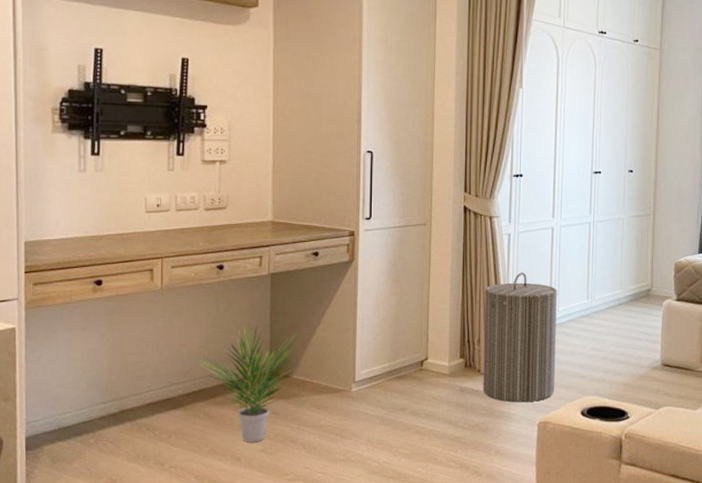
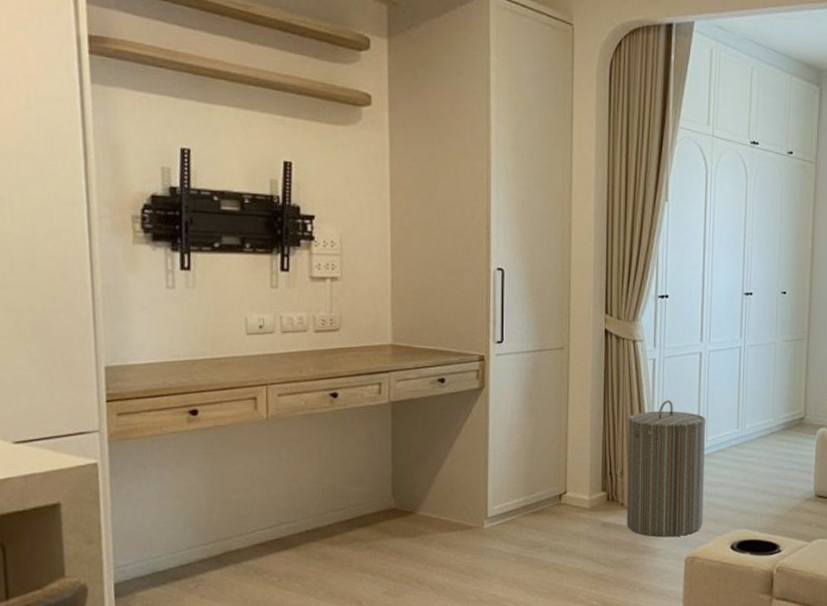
potted plant: present [198,324,299,442] -> none [311,457,425,584]

